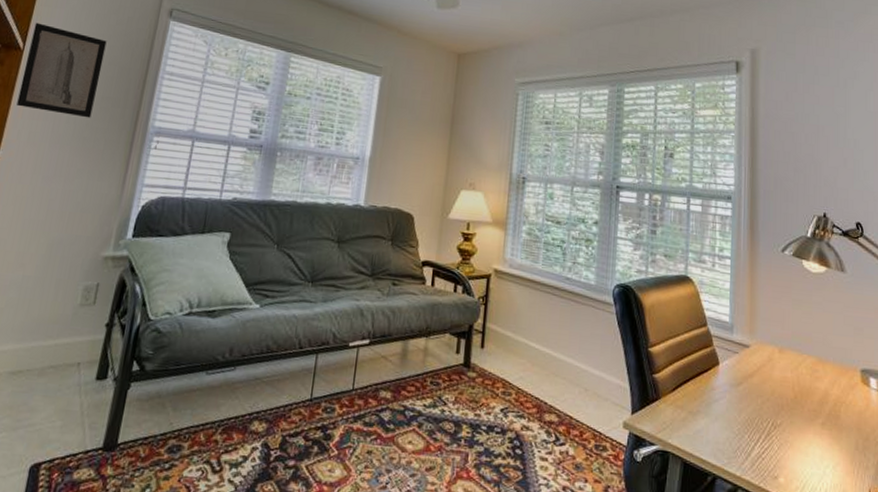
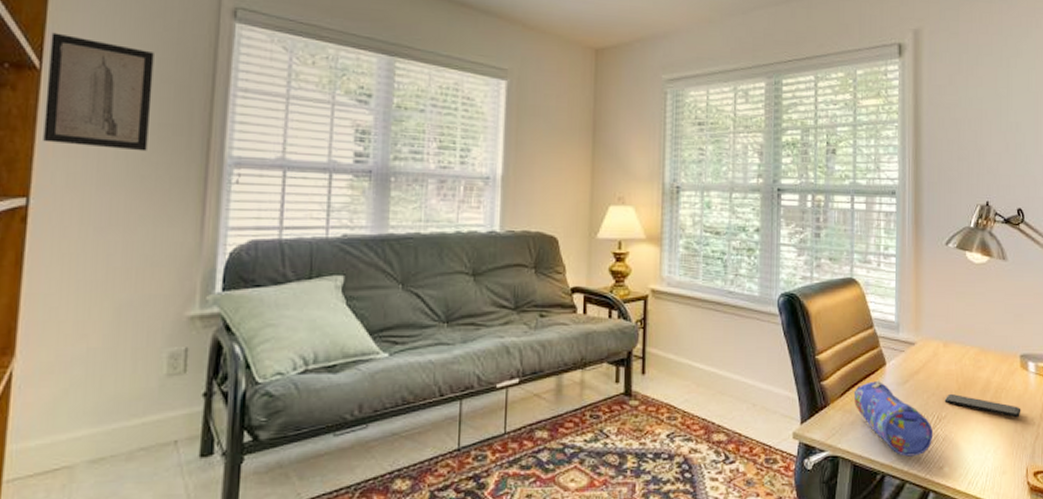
pencil case: none [685,379,768,462] -> present [853,380,934,457]
smartphone: none [779,401,863,435] -> present [944,393,1021,418]

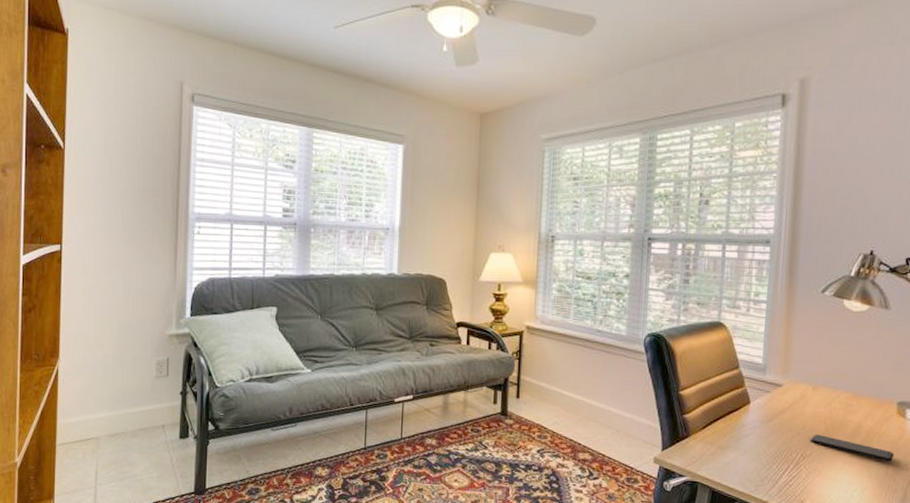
wall art: present [43,32,154,152] -> none [69,120,138,210]
pencil case: present [853,380,934,457] -> none [715,417,796,489]

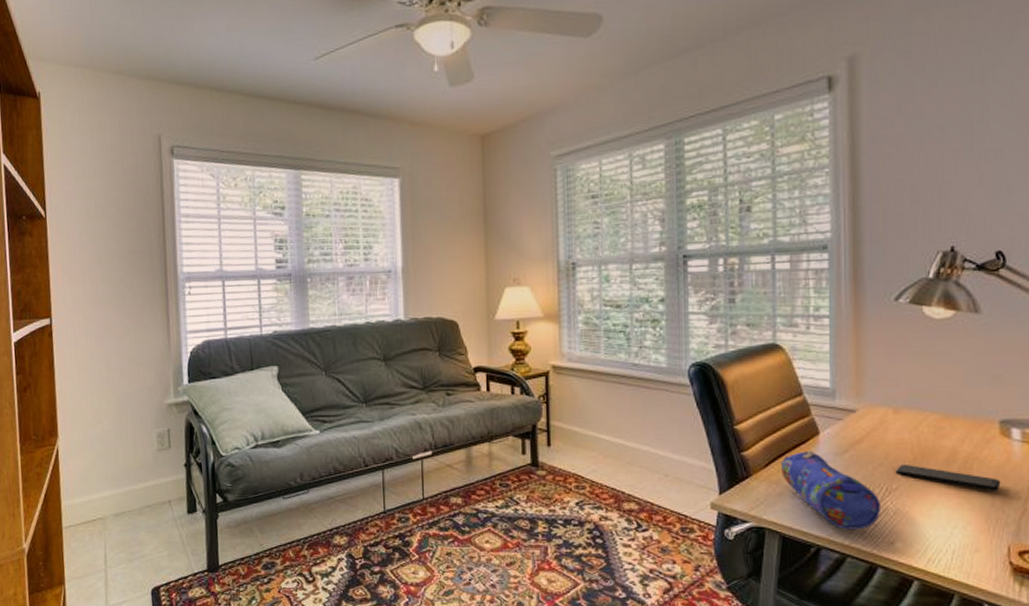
pencil case: none [715,417,796,489] -> present [780,450,882,530]

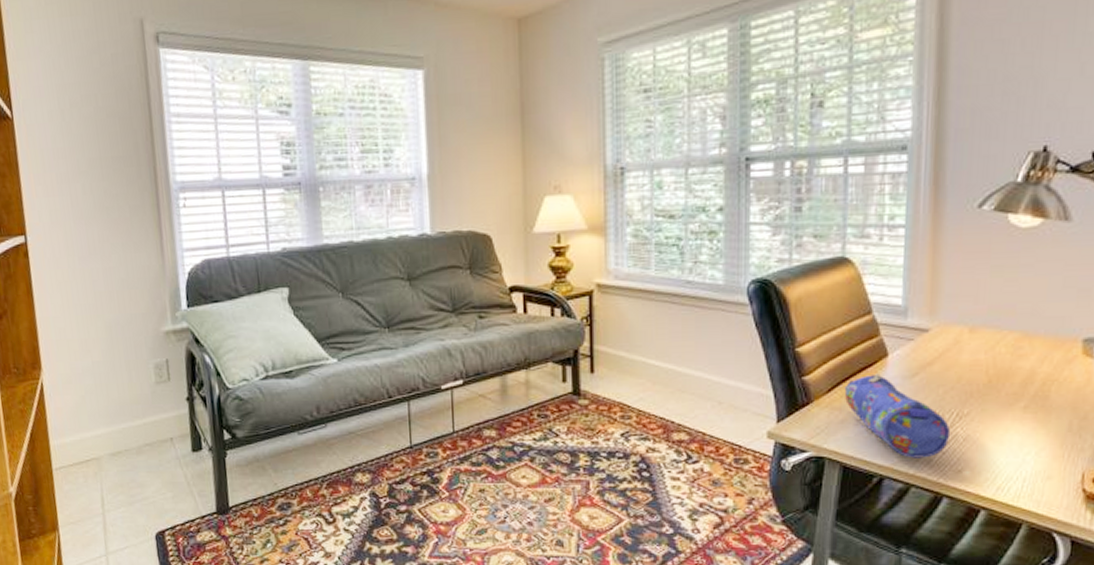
smartphone: present [895,464,1001,491] -> none [967,387,1080,415]

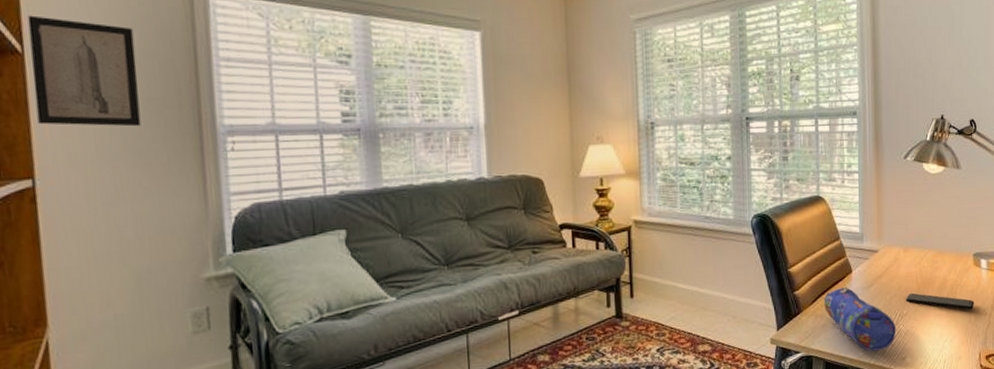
wall art: none [14,82,107,185] -> present [27,15,141,127]
smartphone: none [967,387,1080,415] -> present [905,293,975,310]

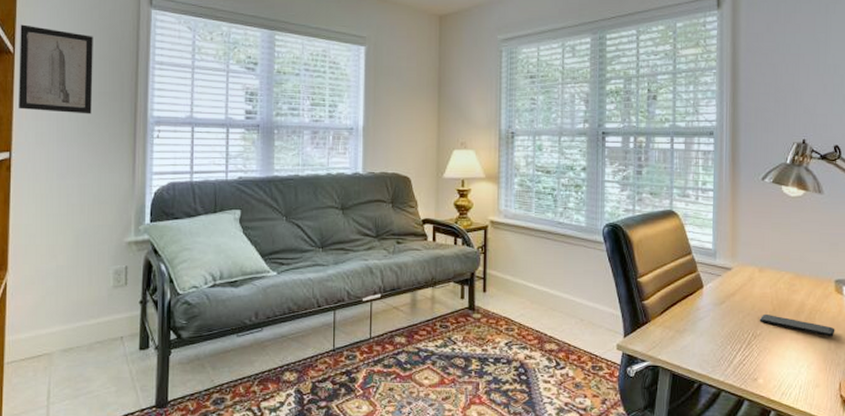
pencil case: present [823,286,897,352] -> none [672,301,749,369]

